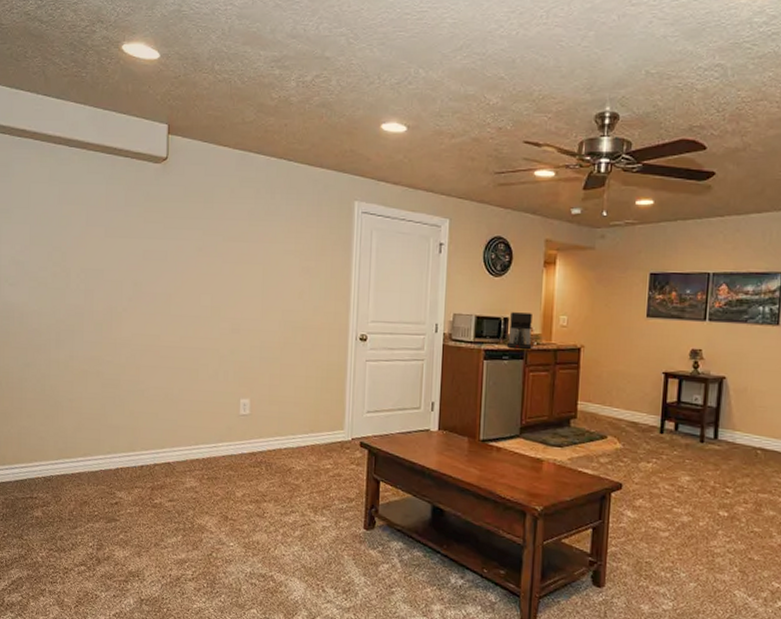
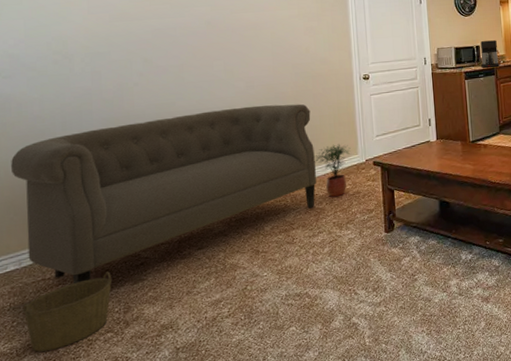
sofa: none [11,351,297,527] -> present [11,103,316,301]
basket: none [13,503,88,570] -> present [22,271,112,353]
potted plant: none [294,413,336,476] -> present [314,144,351,198]

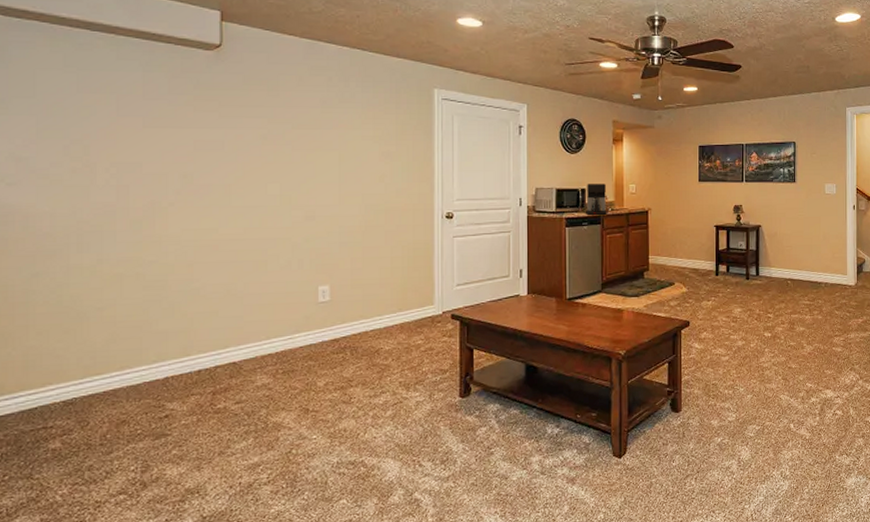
sofa: present [11,103,316,301] -> none [12,239,382,456]
basket: present [22,271,112,353] -> none [17,423,128,514]
potted plant: present [314,144,351,198] -> none [381,291,426,353]

